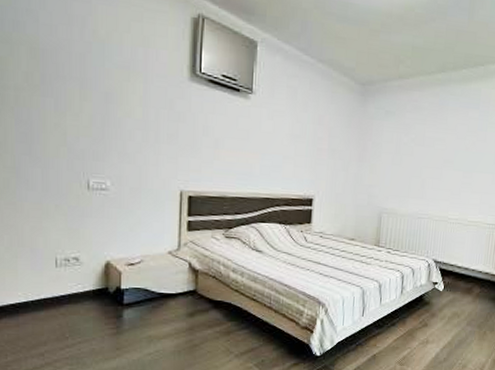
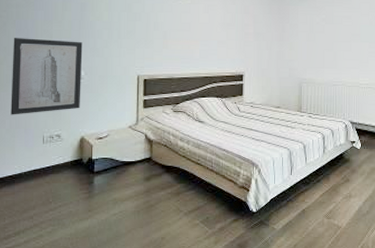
wall art: none [10,131,108,230] -> present [11,38,83,115]

